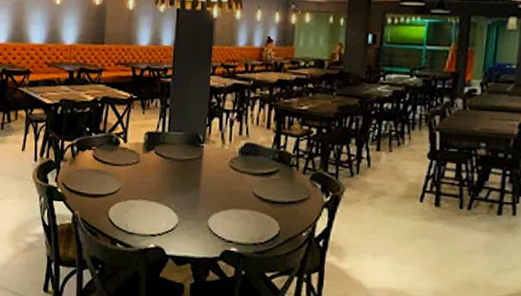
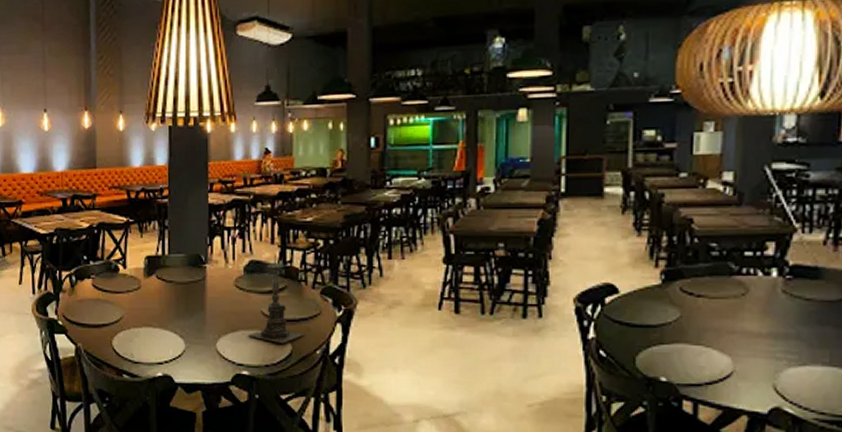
candle holder: none [239,138,293,224] -> present [248,254,305,343]

